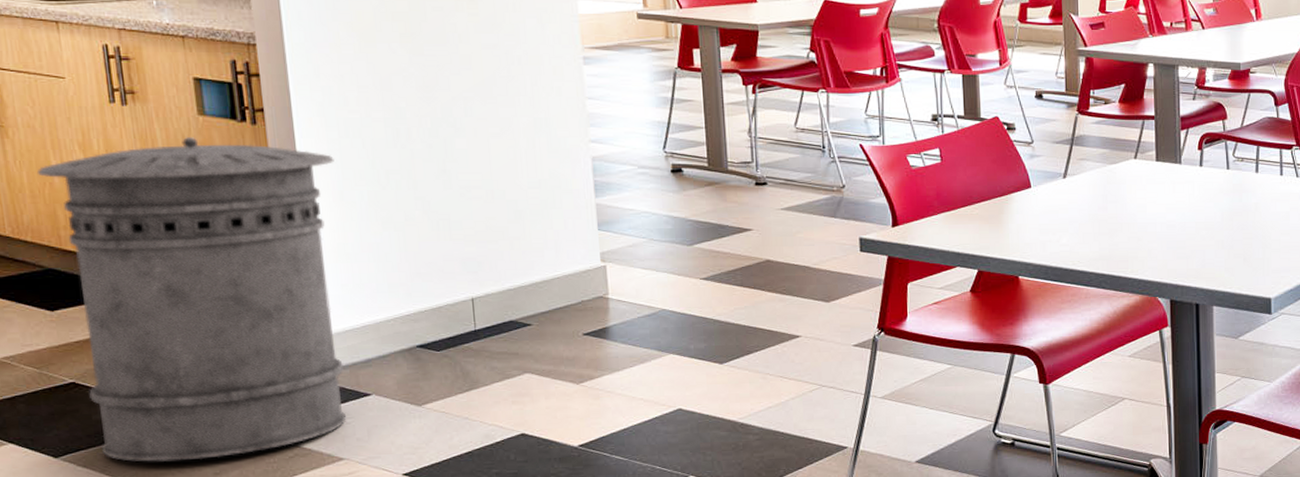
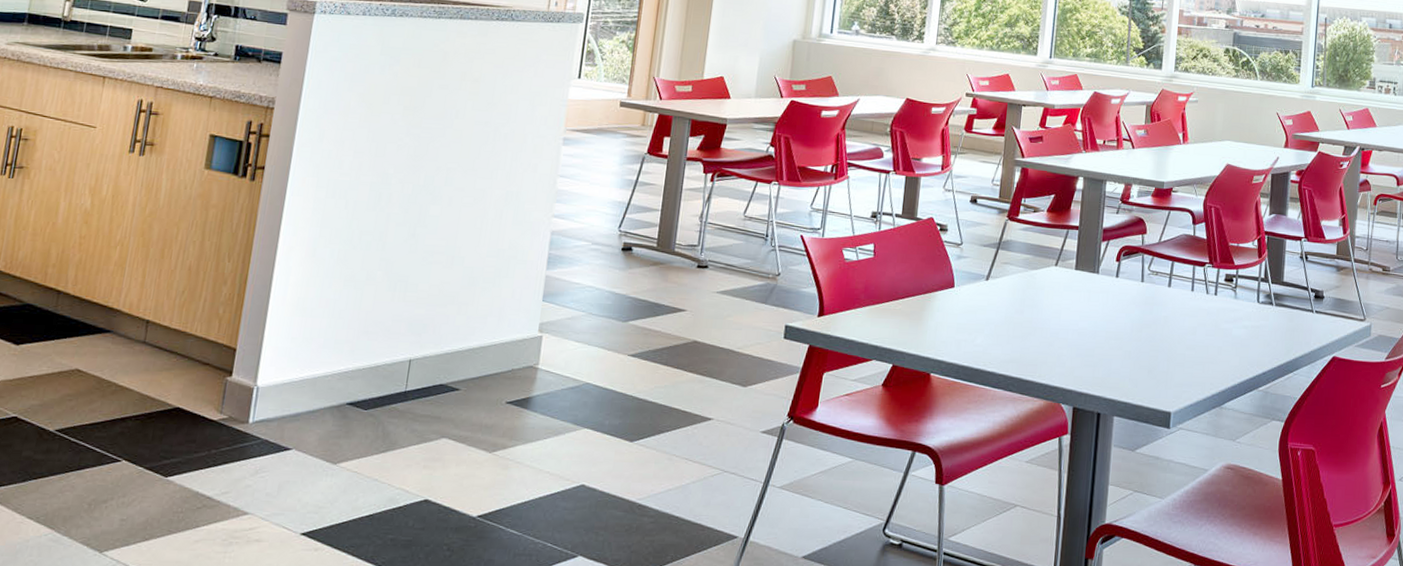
trash can: present [37,136,347,462] -> none [21,187,316,504]

